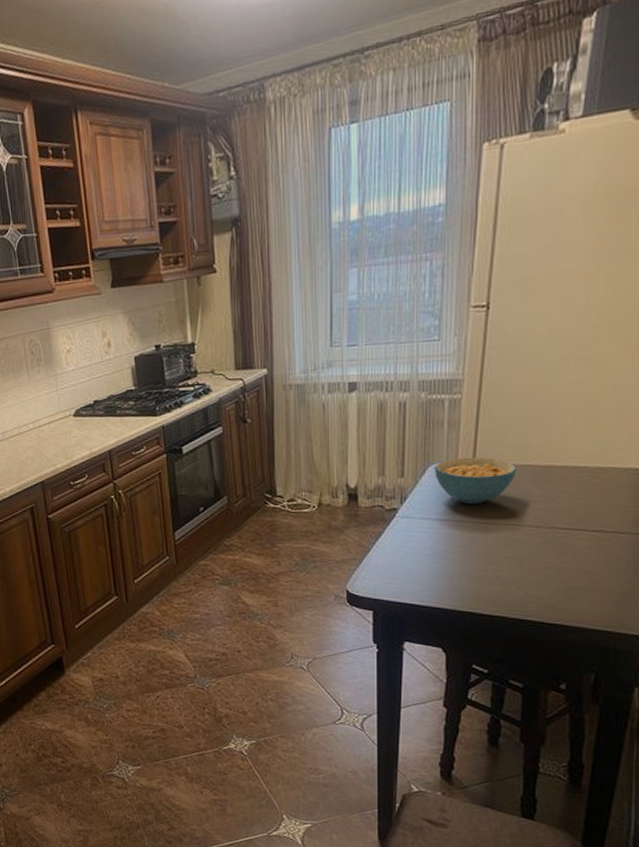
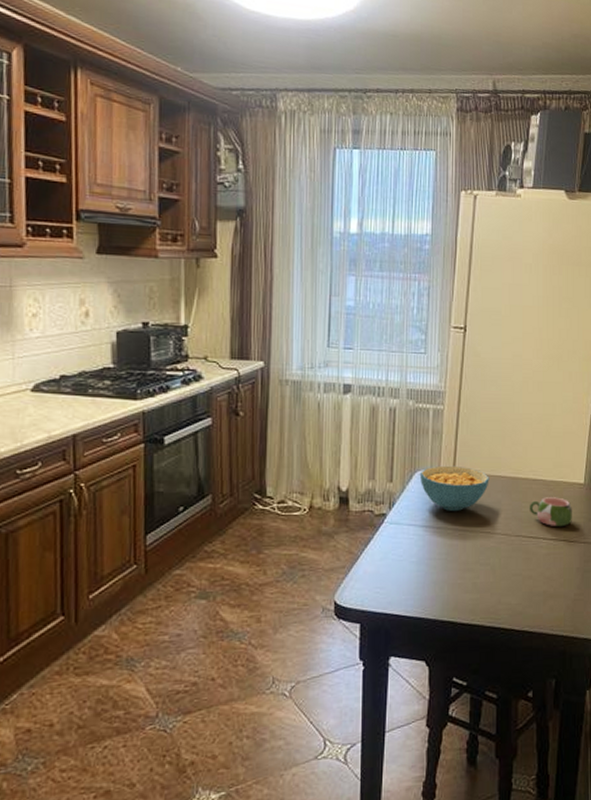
mug: none [566,485,624,518] -> present [529,497,572,527]

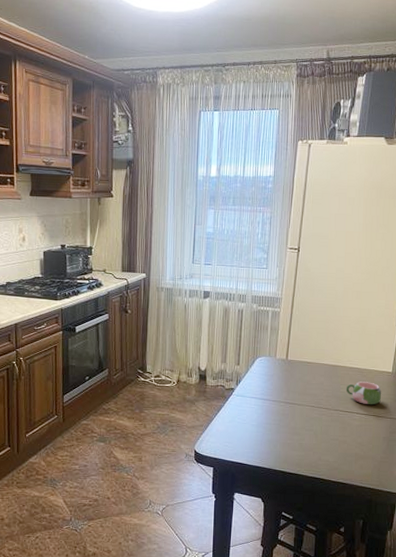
cereal bowl: present [420,465,489,511] -> none [261,354,315,389]

